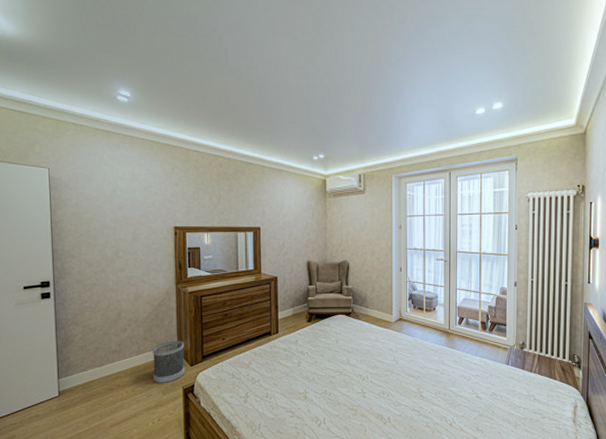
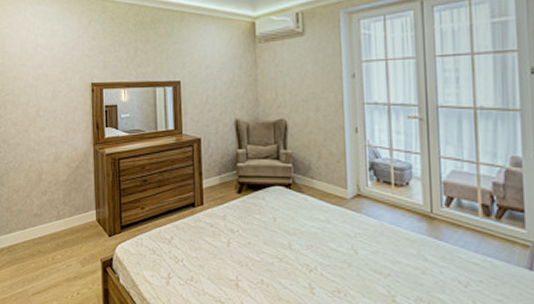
wastebasket: present [153,340,186,383] -> none [71,206,104,254]

